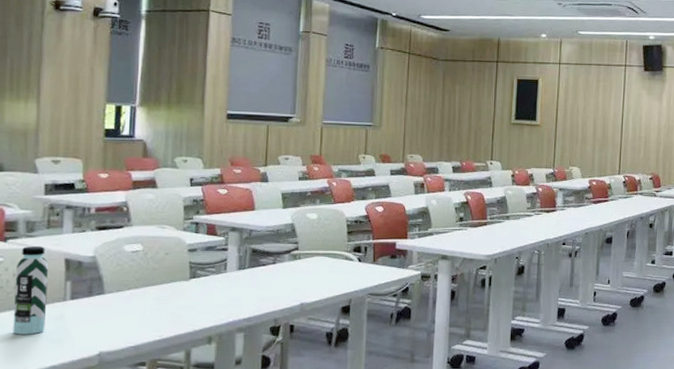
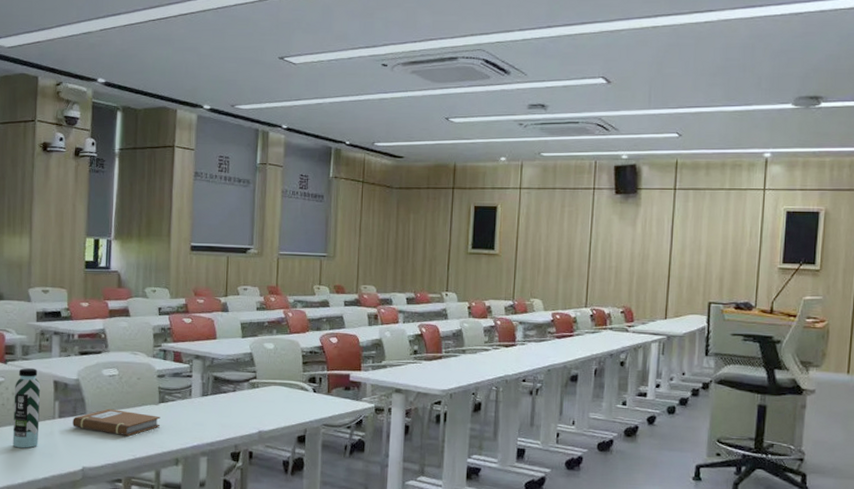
notebook: none [88,287,192,315] -> present [73,408,161,436]

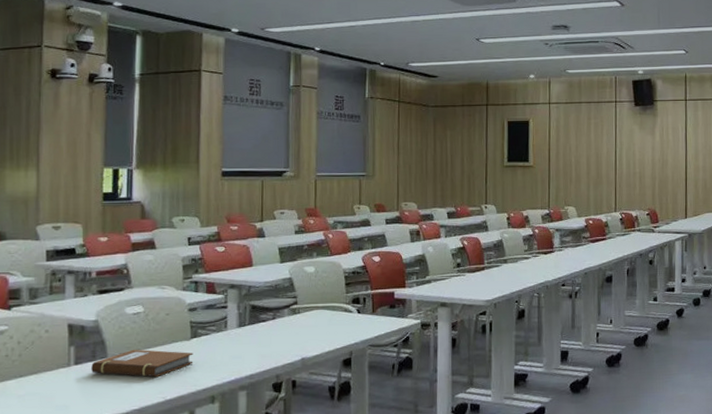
water bottle: present [13,368,41,448] -> none [19,313,53,403]

